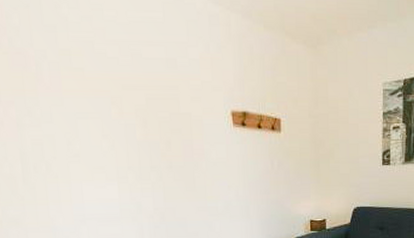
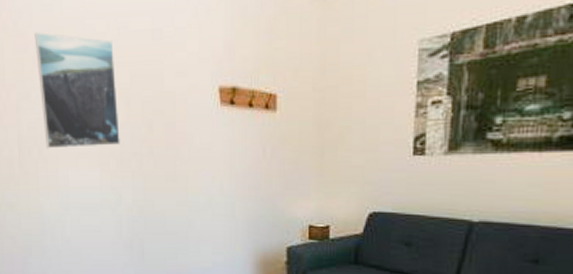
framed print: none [36,52,138,165] -> present [34,32,120,149]

